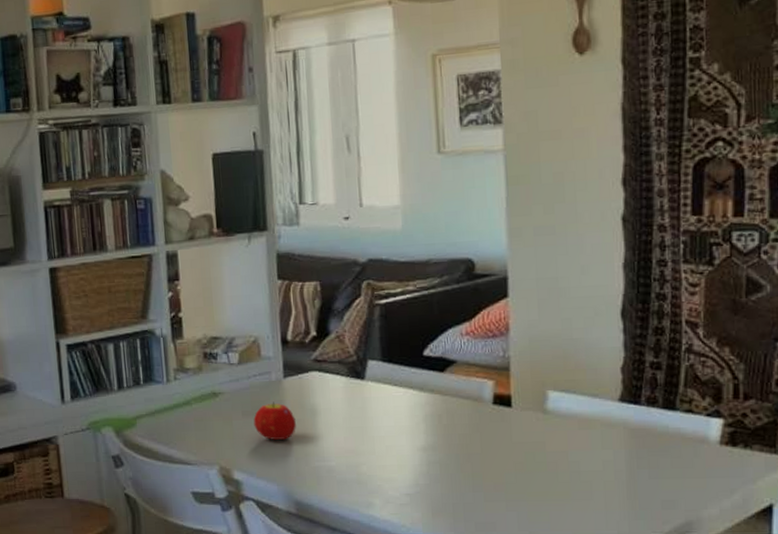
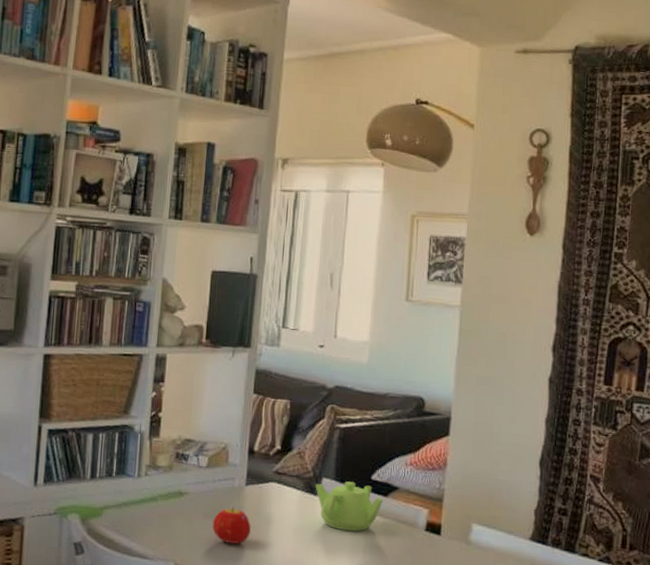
teapot: none [360,361,440,414] -> present [315,481,383,532]

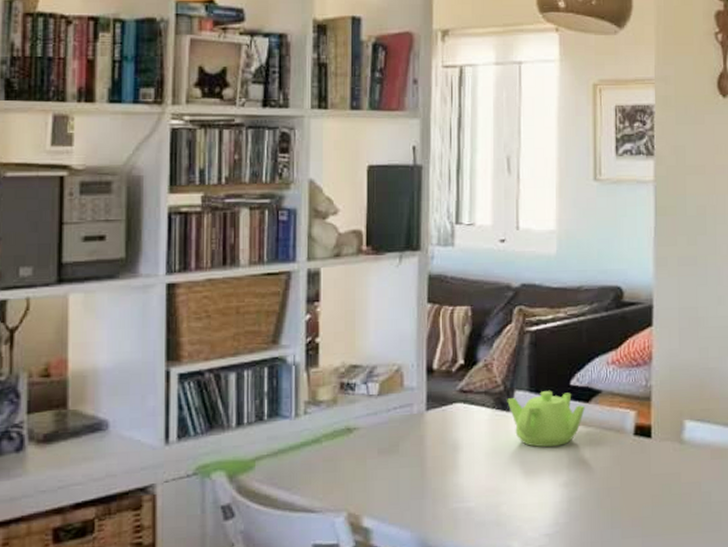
fruit: present [212,506,251,544] -> none [390,437,436,480]

